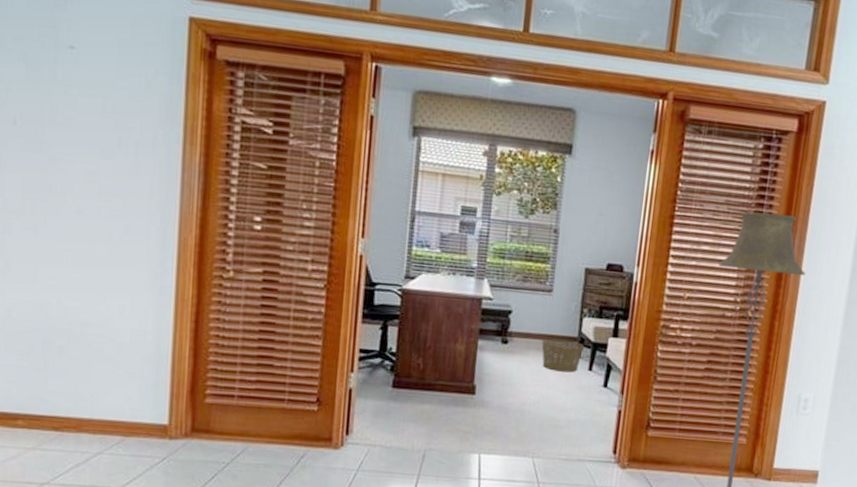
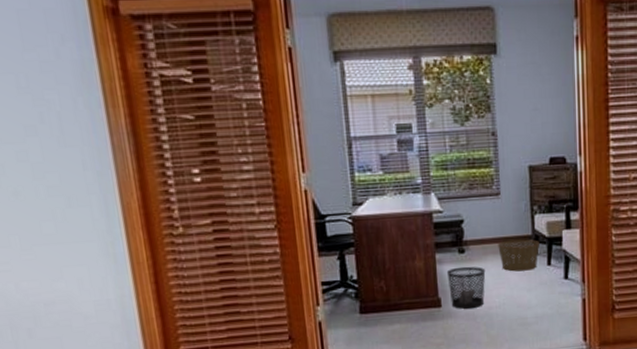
waste bin: none [485,357,526,401] -> present [446,266,486,309]

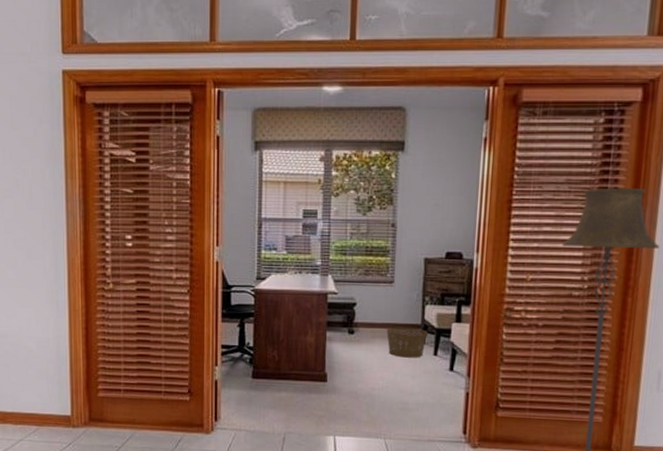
waste bin: present [446,266,486,309] -> none [335,346,372,387]

